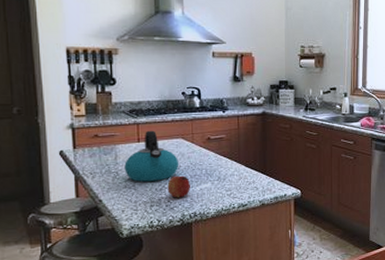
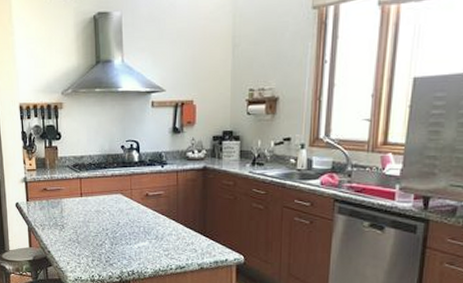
kettle: present [124,130,179,182] -> none [69,185,119,236]
fruit: present [167,175,190,198] -> none [107,232,129,255]

